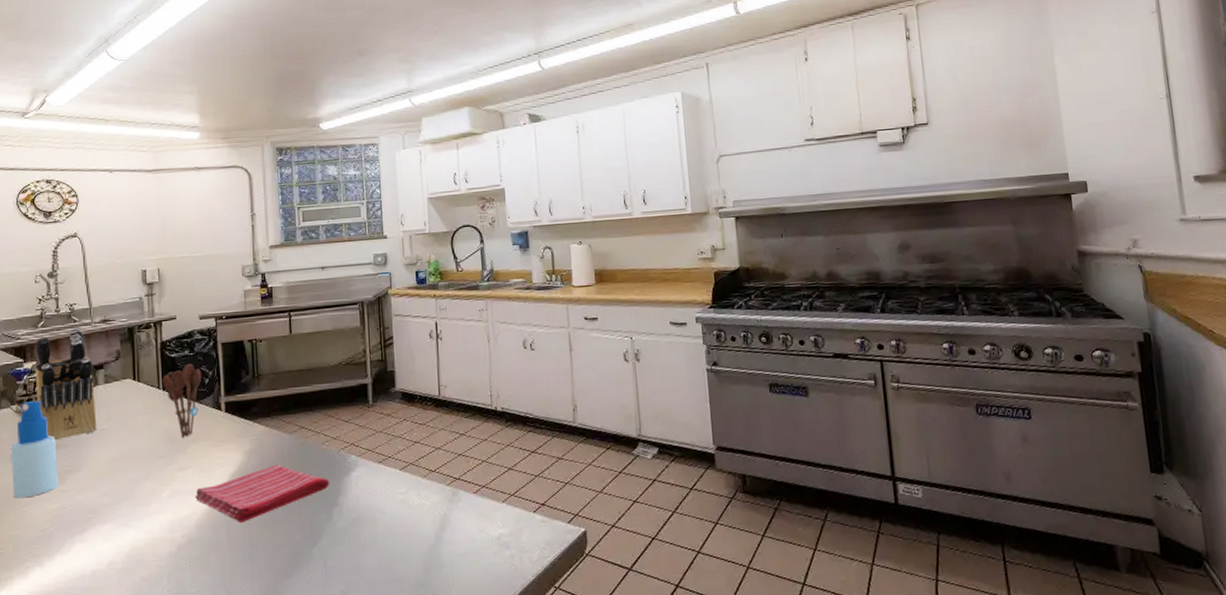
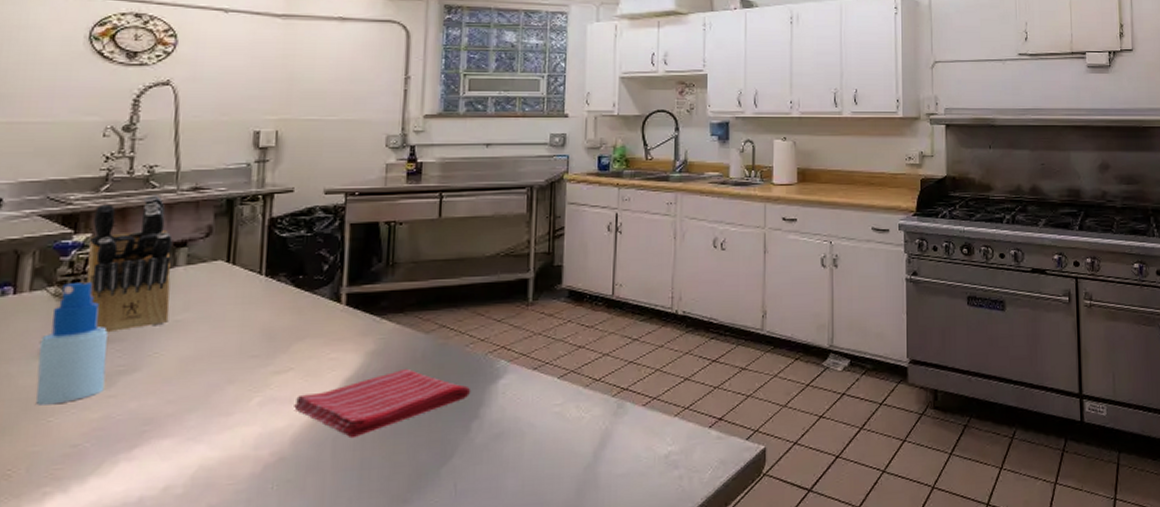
utensil holder: present [162,364,202,438] -> none [266,246,320,334]

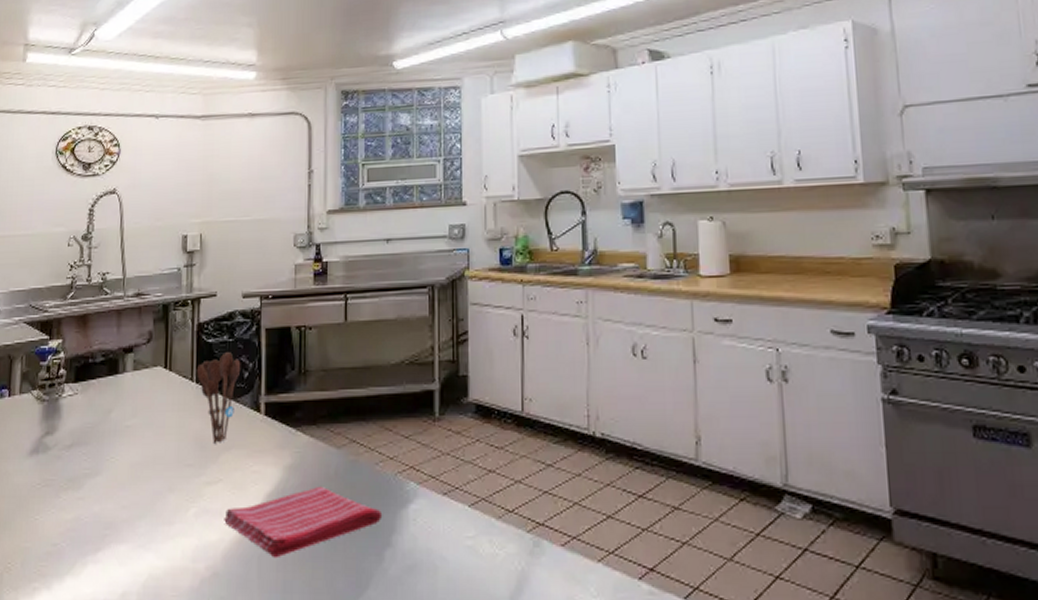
spray bottle: present [36,282,108,406] -> none [26,387,76,503]
knife block: present [86,194,173,333] -> none [59,300,122,436]
utensil holder: none [266,246,320,334] -> present [196,352,241,443]

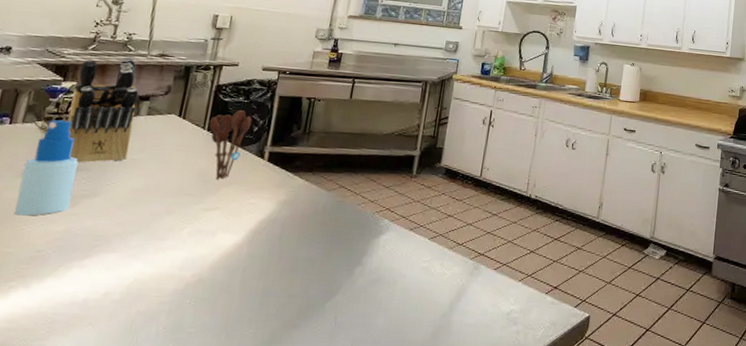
spray bottle: none [26,387,76,503] -> present [14,120,78,216]
knife block: none [59,300,122,436] -> present [67,56,139,163]
dish towel: present [224,486,383,558] -> none [215,217,358,270]

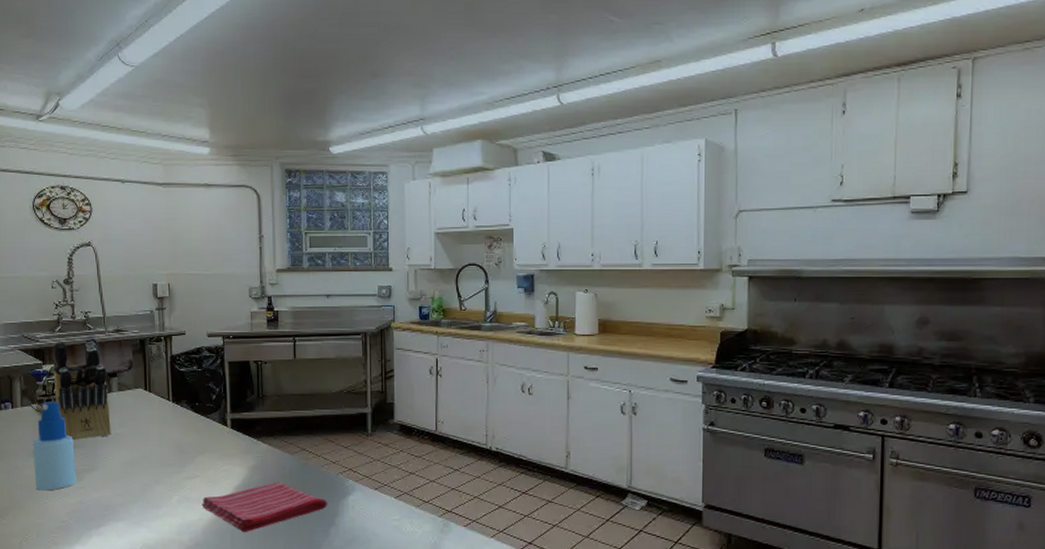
utensil holder: present [209,110,252,180] -> none [172,379,210,449]
dish towel: none [215,217,358,270] -> present [202,481,328,533]

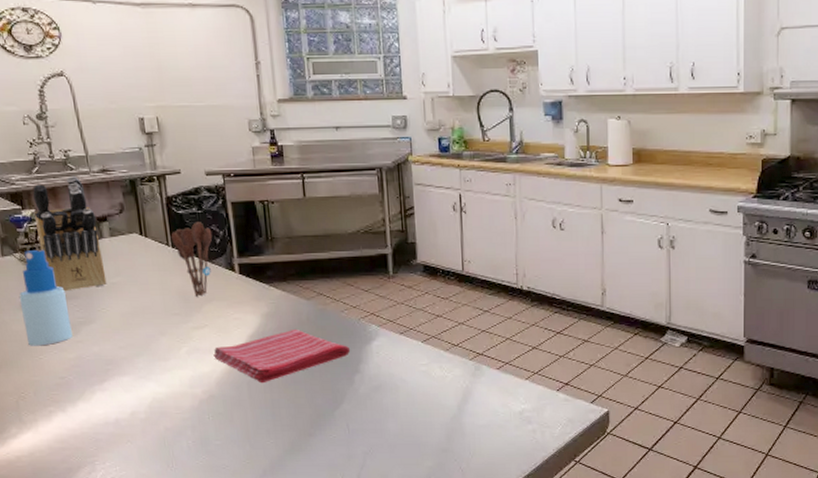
utensil holder: none [172,379,210,449] -> present [170,222,213,297]

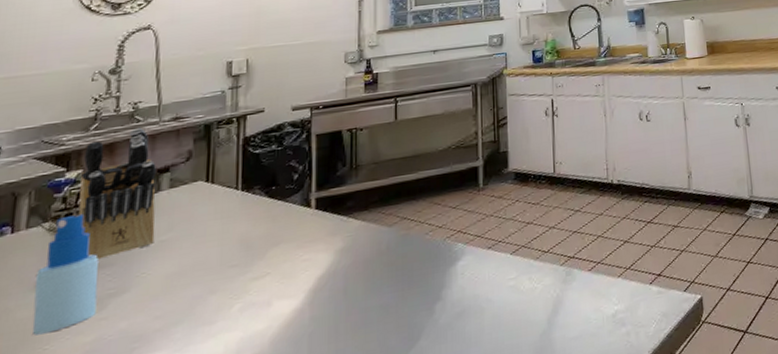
utensil holder: present [170,222,213,297] -> none [241,159,291,242]
dish towel: present [213,328,351,384] -> none [272,261,433,333]

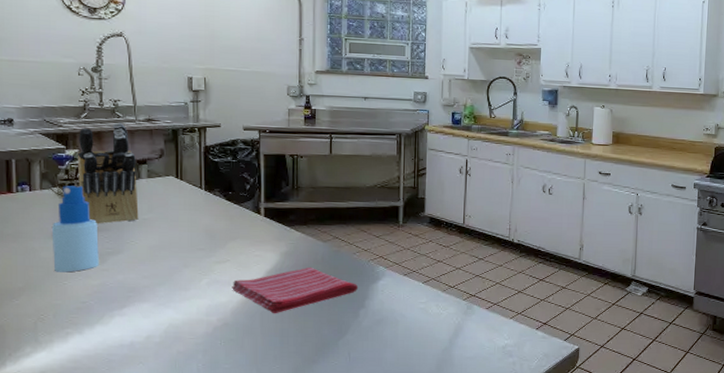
dish towel: none [272,261,433,333] -> present [232,267,359,314]

